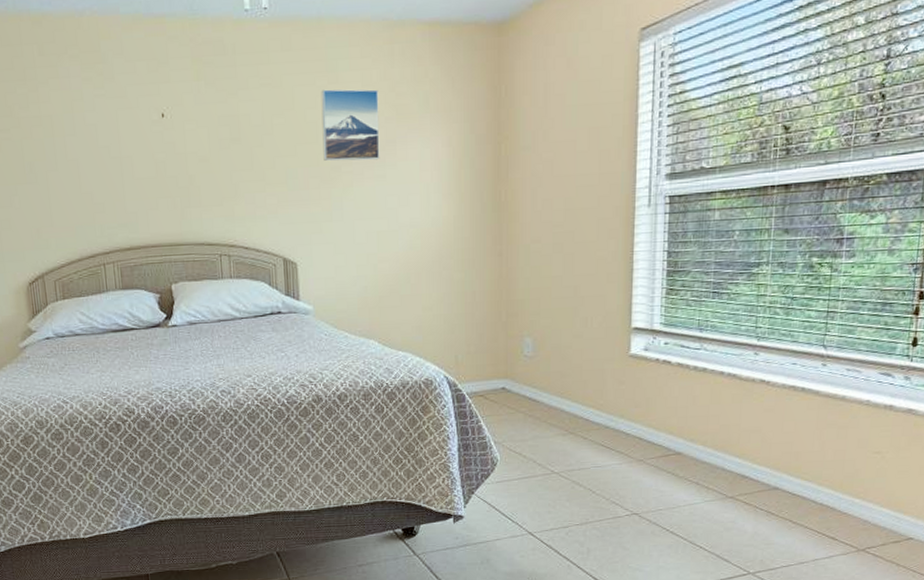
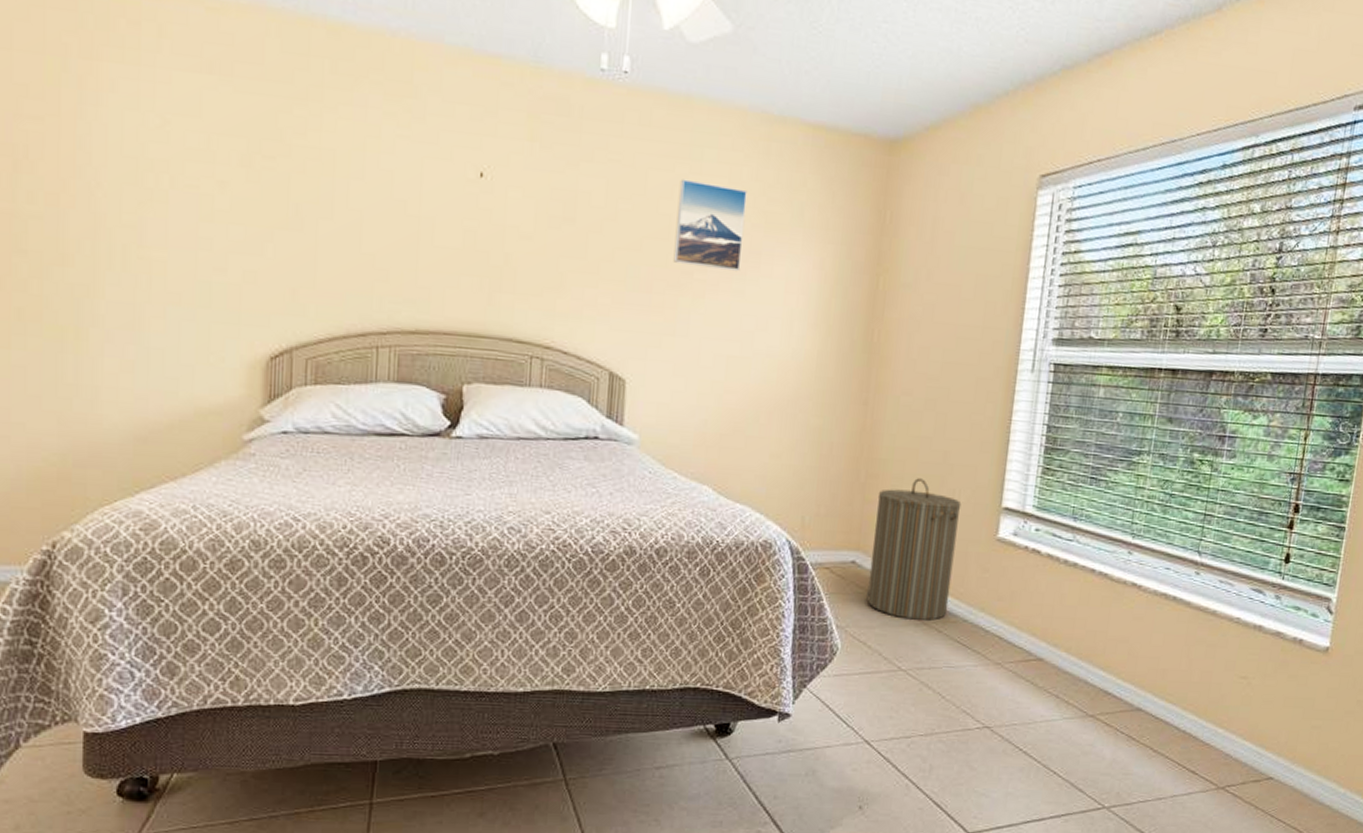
laundry hamper: none [518,312,594,431] -> present [866,478,962,621]

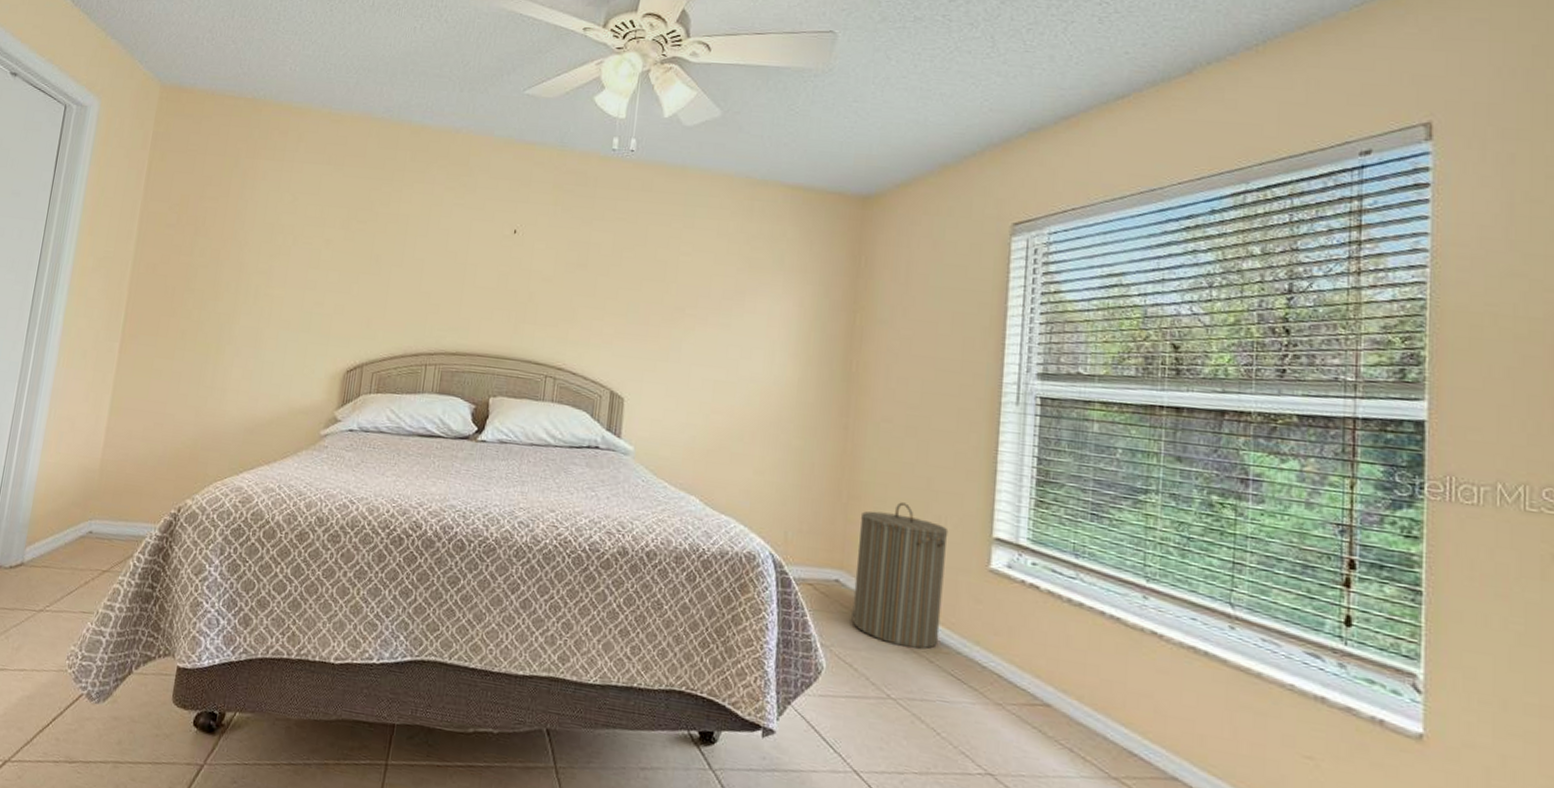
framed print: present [673,179,747,272] -> none [668,232,733,308]

